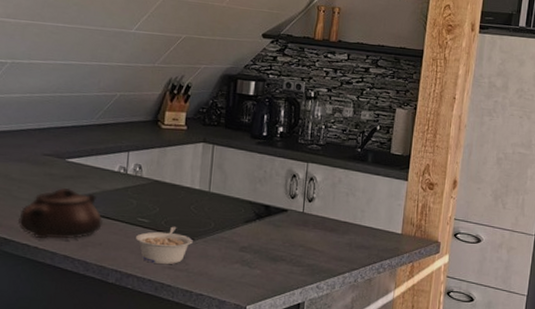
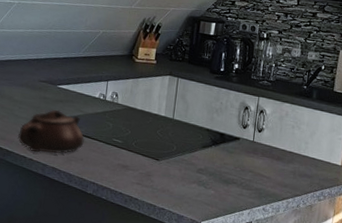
legume: present [136,226,193,265] -> none [111,147,158,181]

